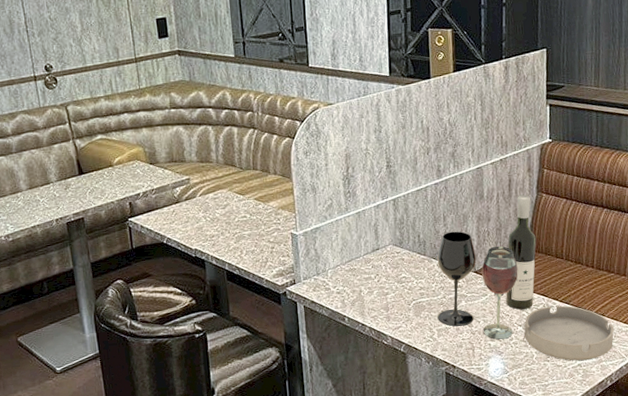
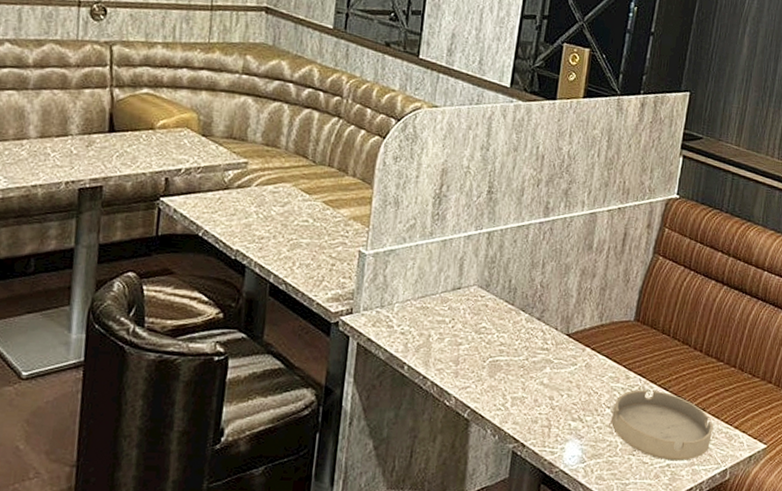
wineglass: present [437,231,476,327] -> none [515,282,573,398]
wineglass: present [481,246,518,340] -> none [564,308,618,421]
bottle: present [505,194,537,310] -> none [596,253,646,389]

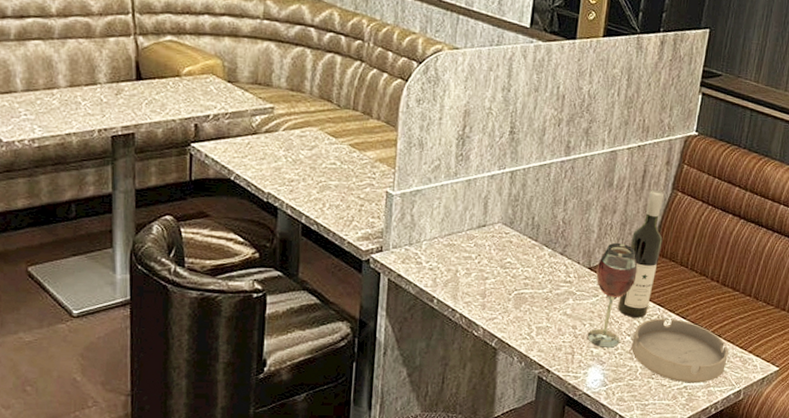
wineglass: none [564,308,618,421] -> present [587,242,638,348]
bottle: none [596,253,646,389] -> present [617,189,665,318]

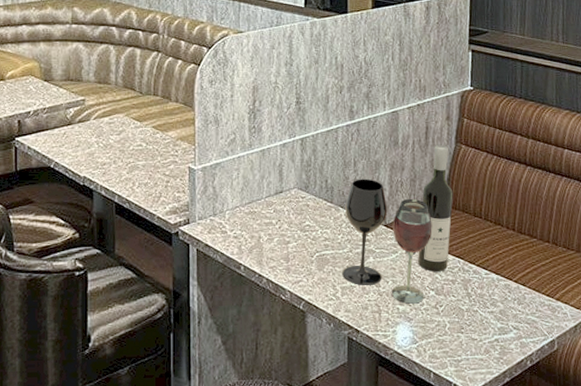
wineglass: none [539,218,594,327] -> present [342,179,388,285]
ashtray: present [631,318,729,383] -> none [436,270,536,336]

